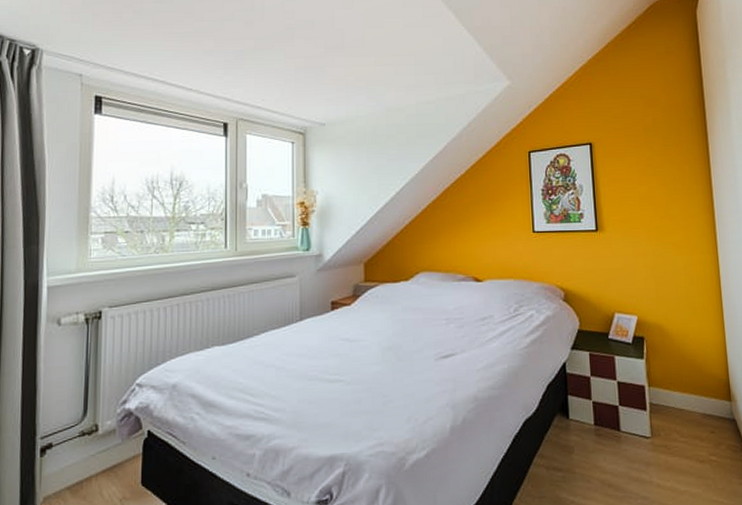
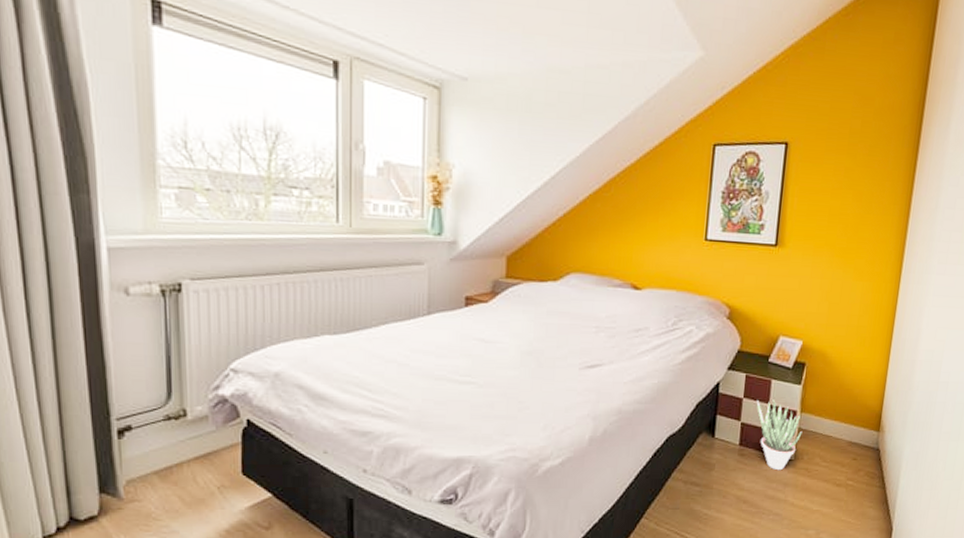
potted plant: none [603,376,654,450] -> present [756,400,802,471]

